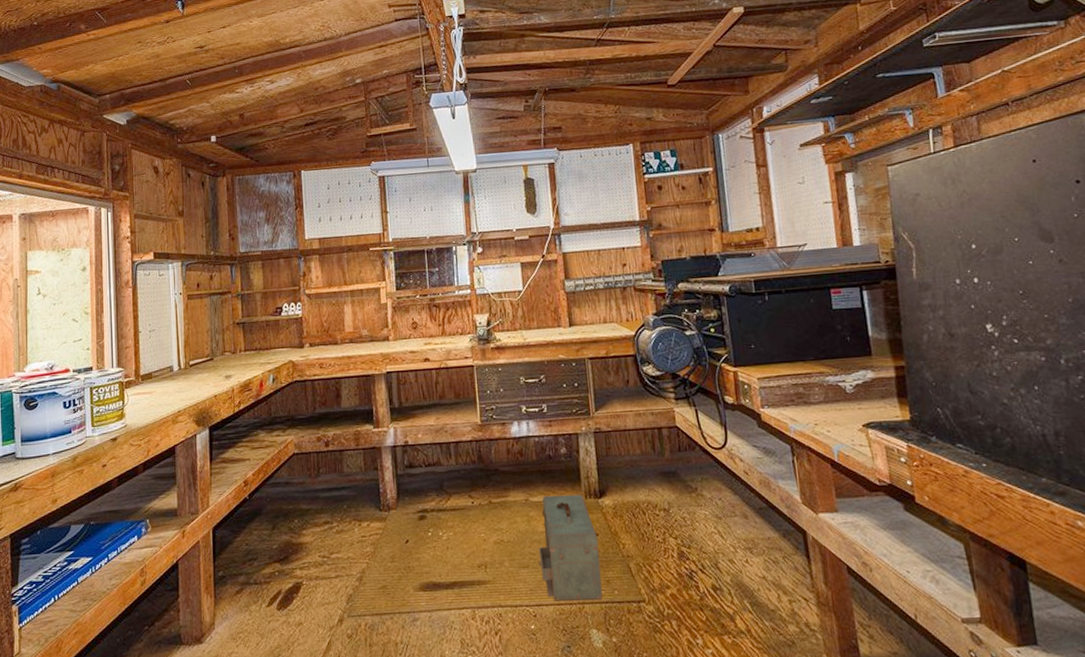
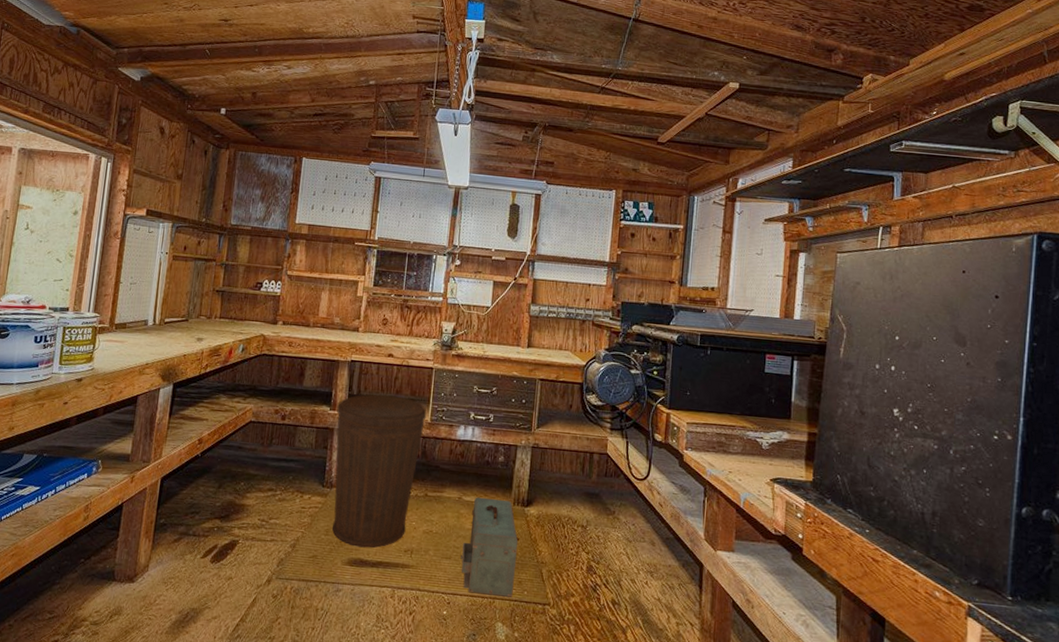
trash can: none [380,401,476,570] -> present [332,394,427,548]

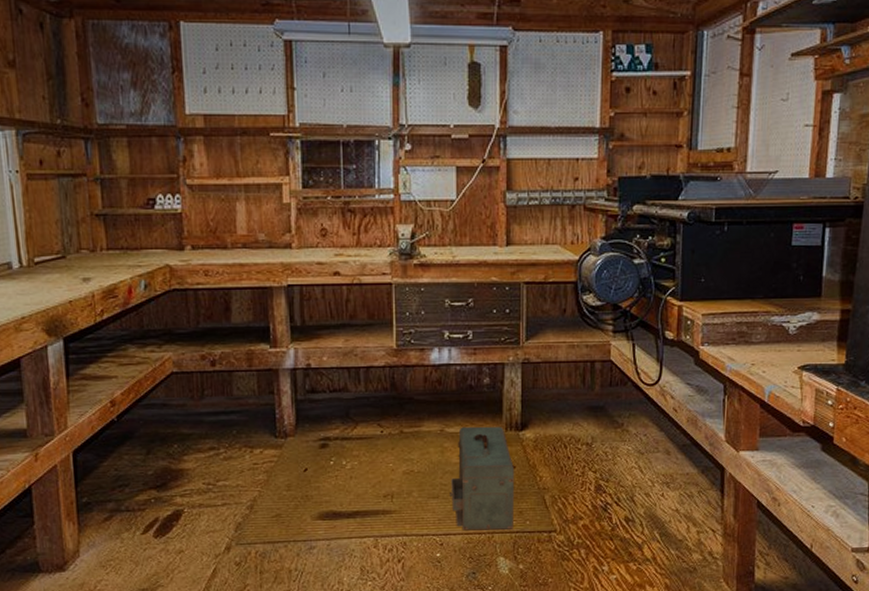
trash can: present [332,394,427,548] -> none [278,322,391,499]

